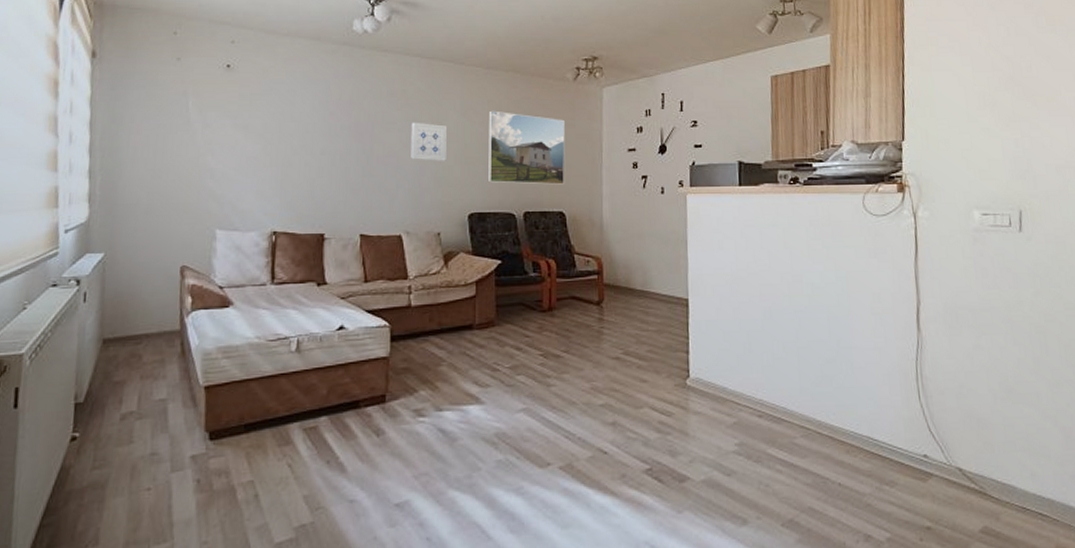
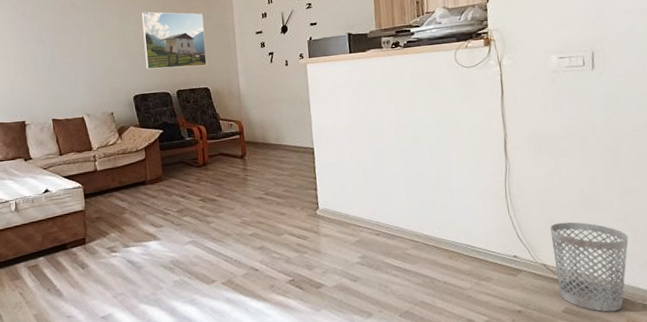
wall art: present [411,122,447,161] -> none [82,27,112,58]
wastebasket: none [967,416,1059,535] -> present [549,222,629,312]

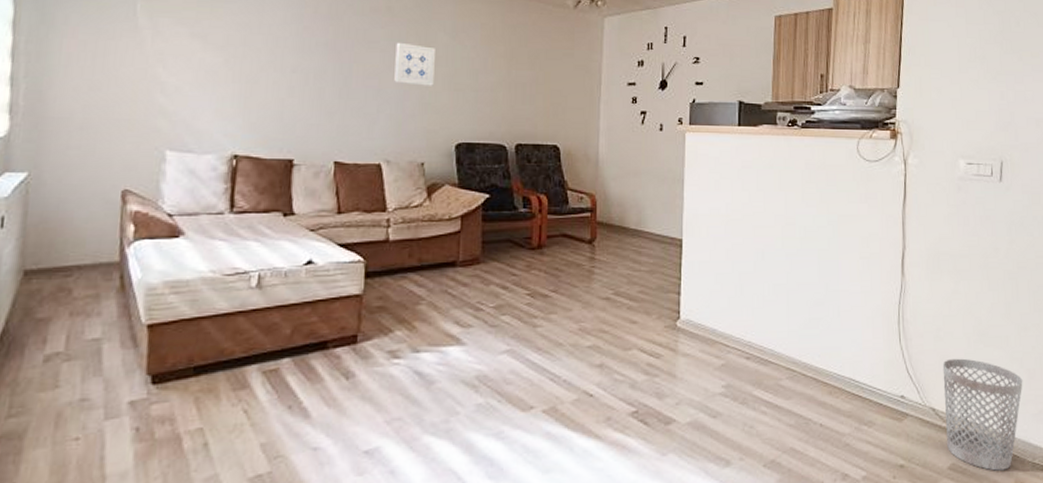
wall art: none [82,27,112,58] -> present [394,42,435,86]
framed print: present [141,11,207,70] -> none [479,34,563,117]

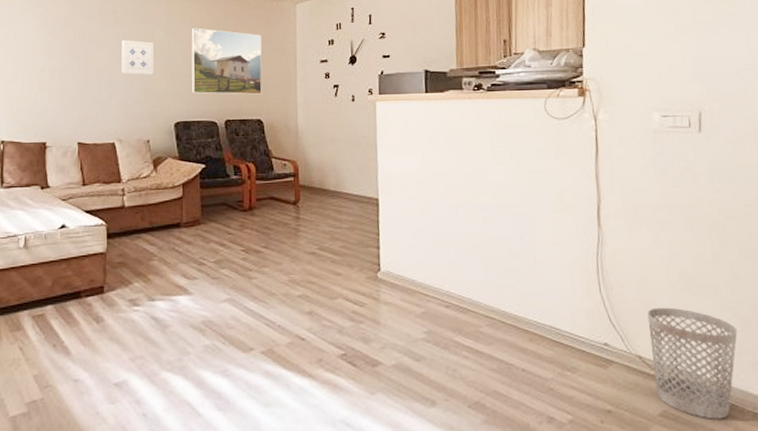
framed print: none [479,34,563,117] -> present [191,27,262,95]

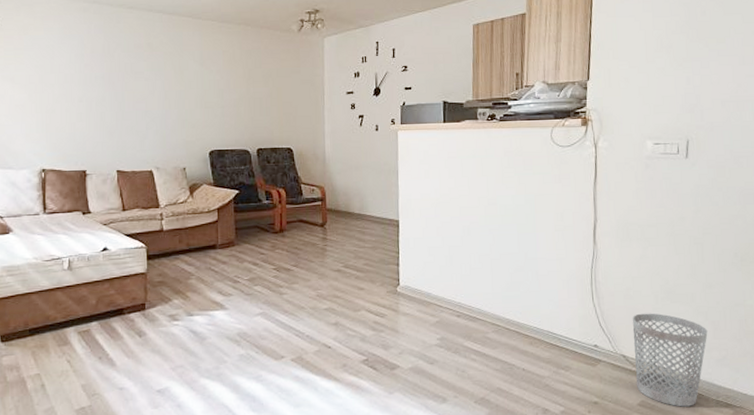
wall art: present [121,39,154,75] -> none [157,71,188,106]
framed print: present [191,27,262,95] -> none [224,60,292,125]

